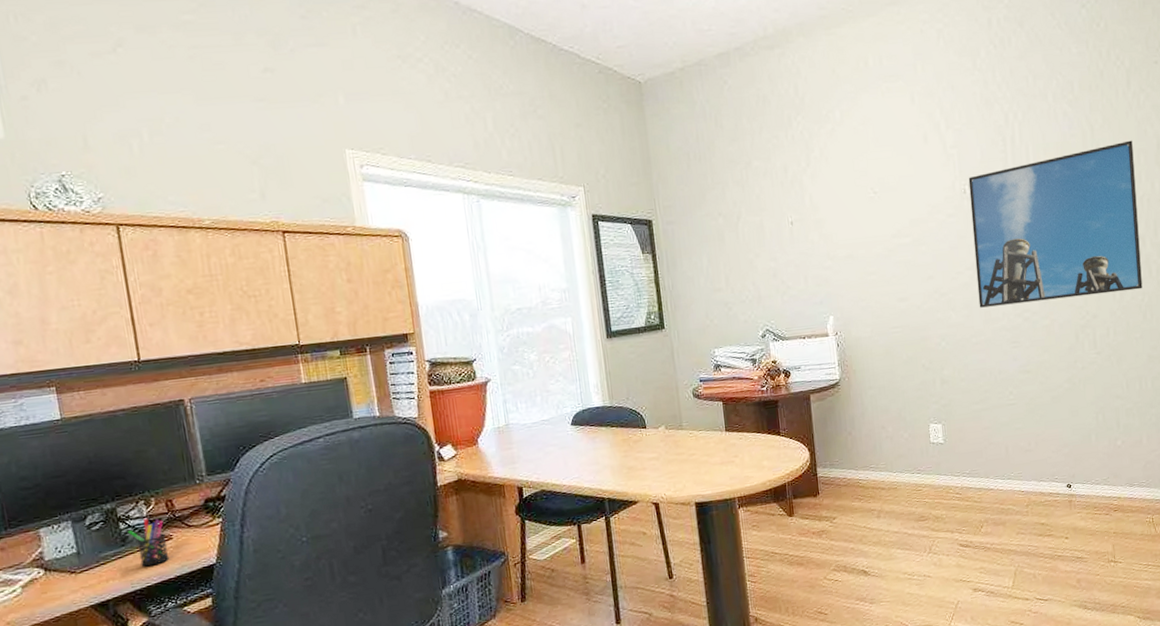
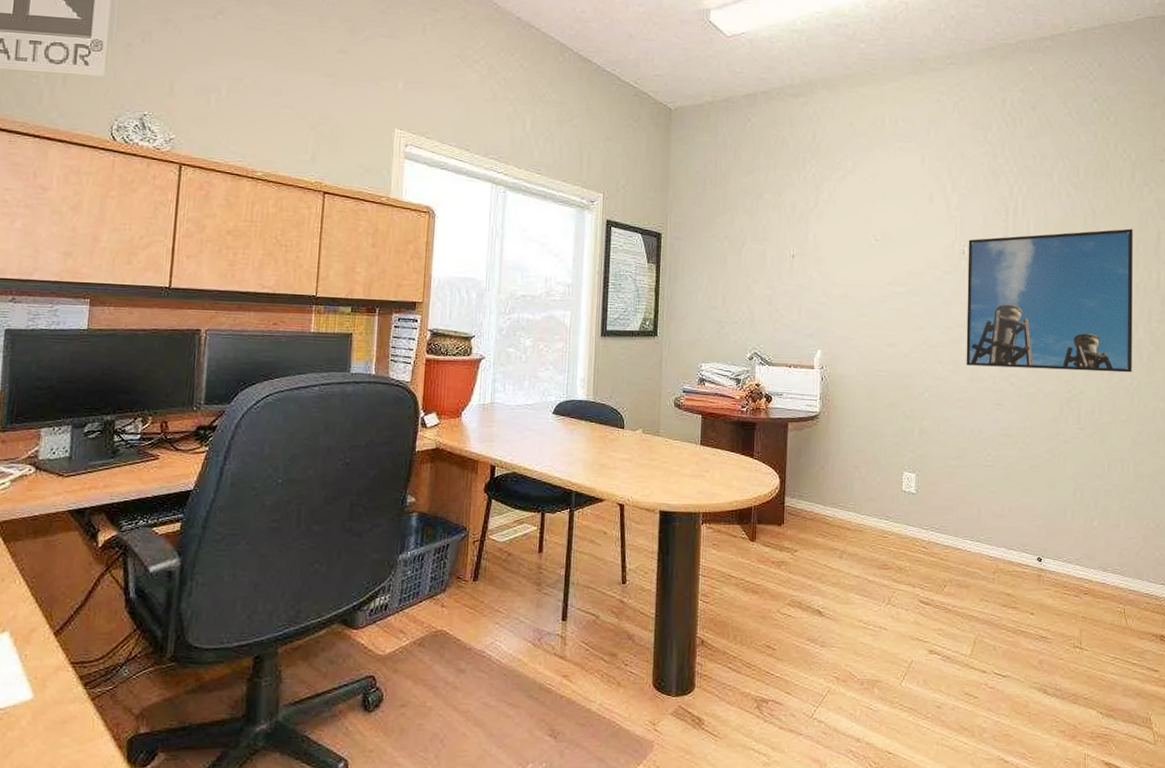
pen holder: present [128,518,170,567] -> none [120,435,155,482]

